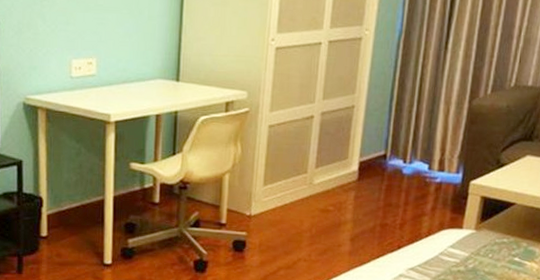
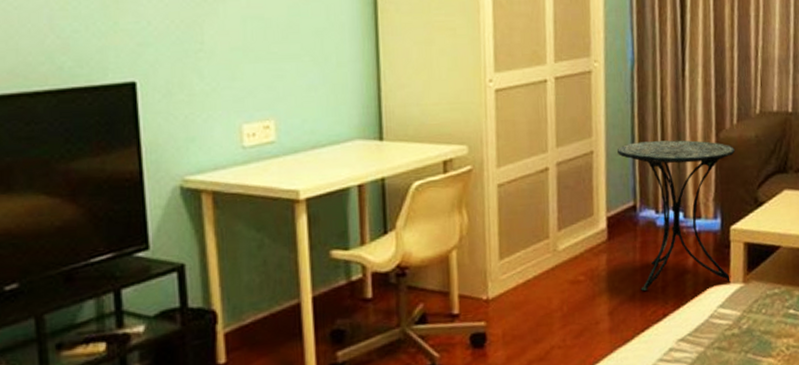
side table: none [376,102,485,228] -> present [618,140,735,292]

